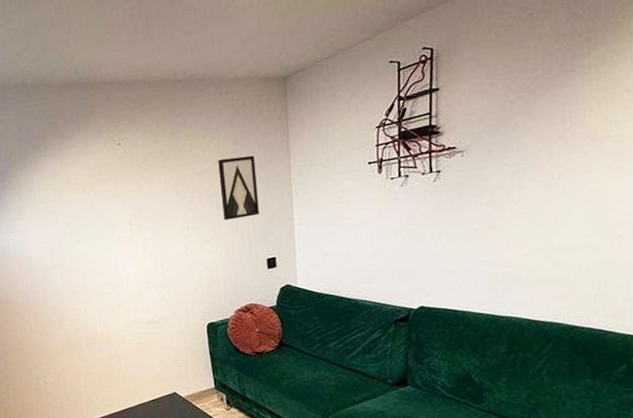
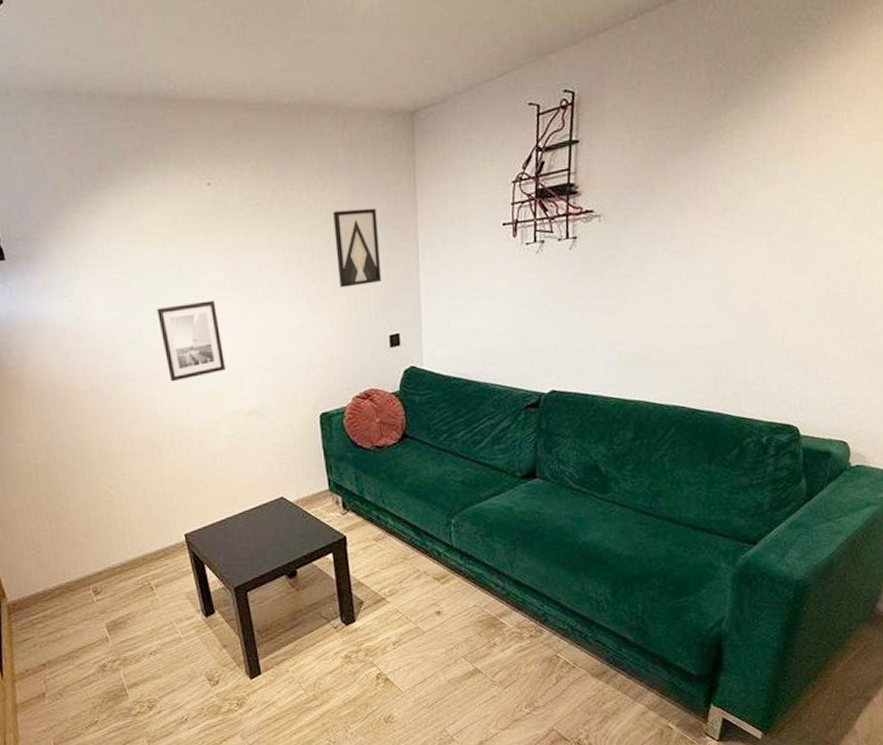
wall art: none [78,233,130,297] -> present [157,300,225,382]

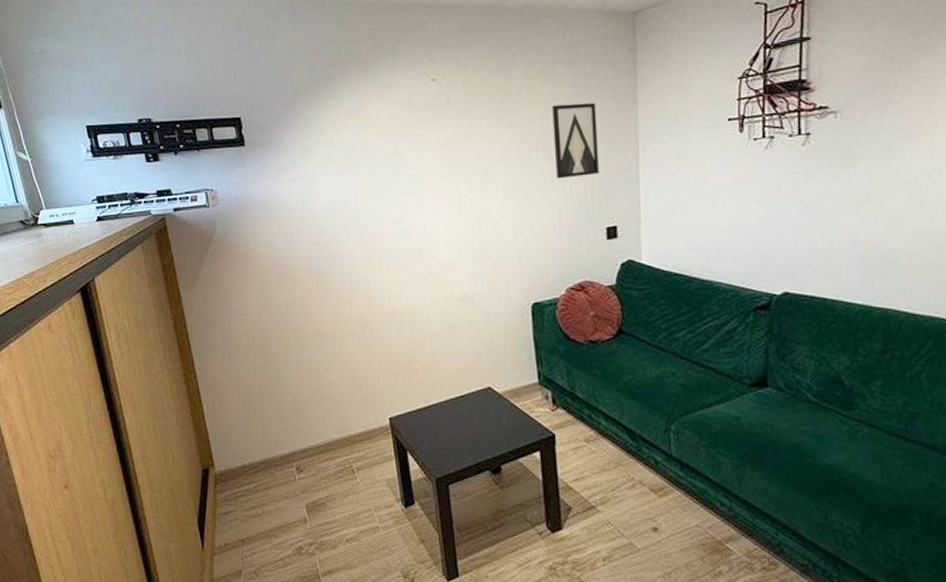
wall art: present [157,300,225,382] -> none [377,187,439,265]

